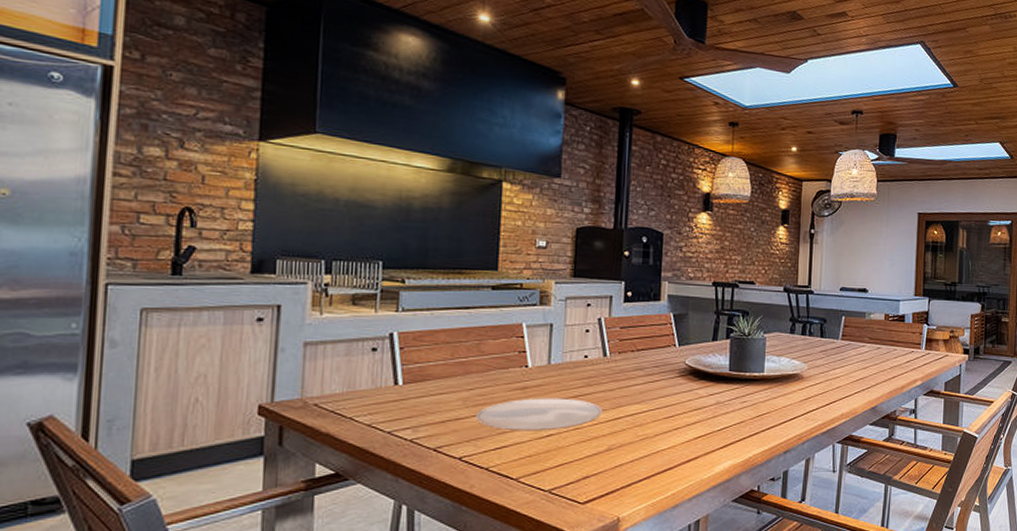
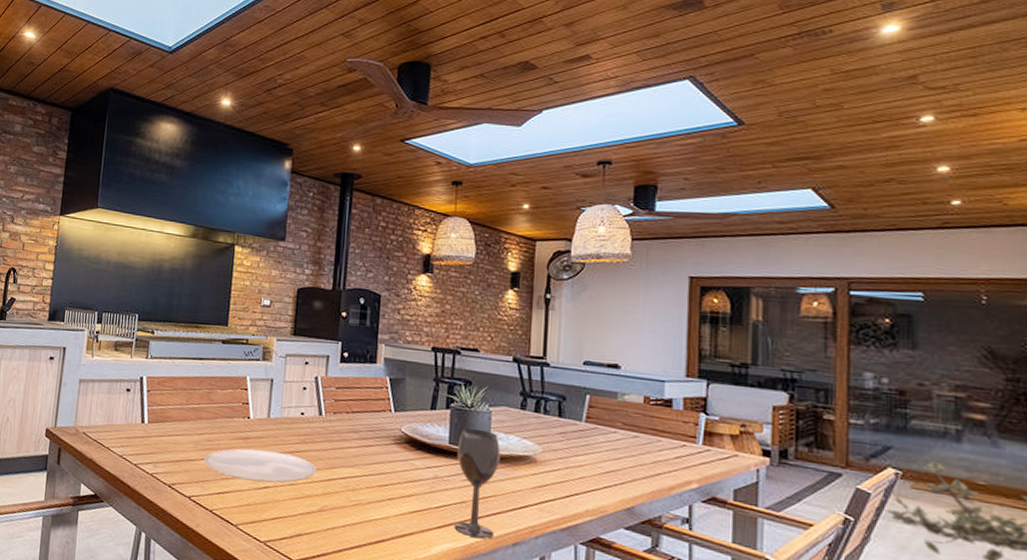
wine glass: none [734,355,774,451] -> present [454,428,501,539]

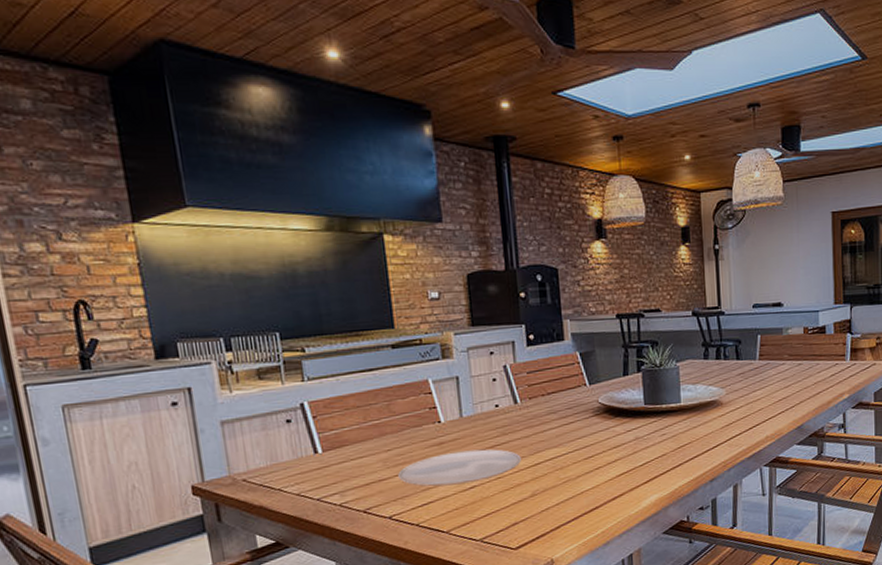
wine glass: present [454,428,501,539] -> none [652,385,694,484]

